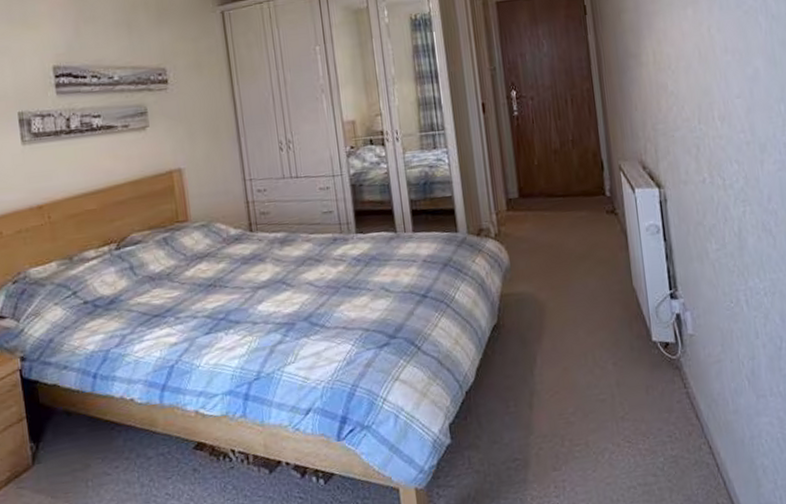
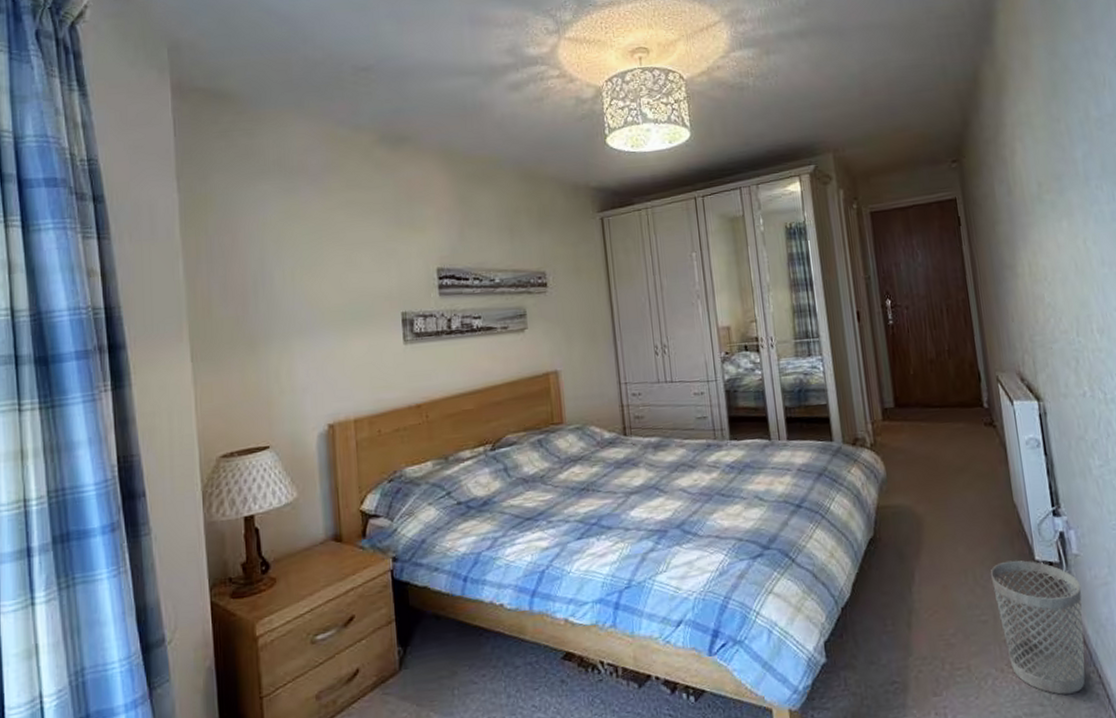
wastebasket: none [609,342,697,465] -> present [990,560,1086,695]

